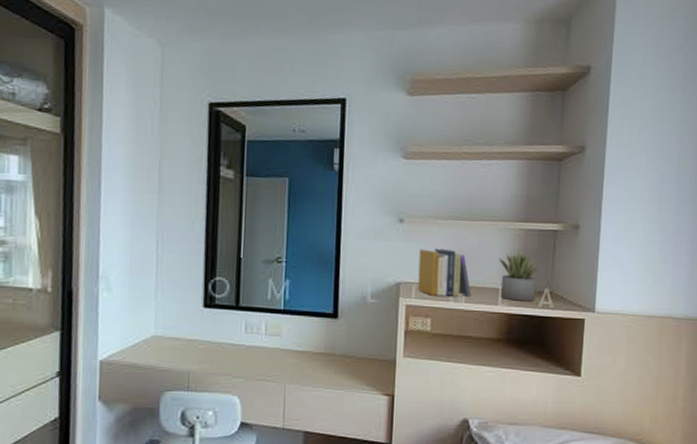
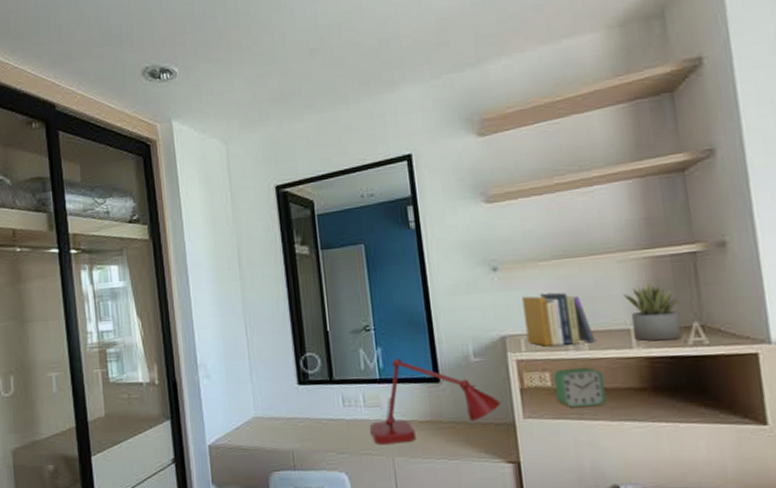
desk lamp: none [268,291,387,372] -> present [370,358,501,445]
alarm clock: none [433,316,472,352] -> present [554,367,607,408]

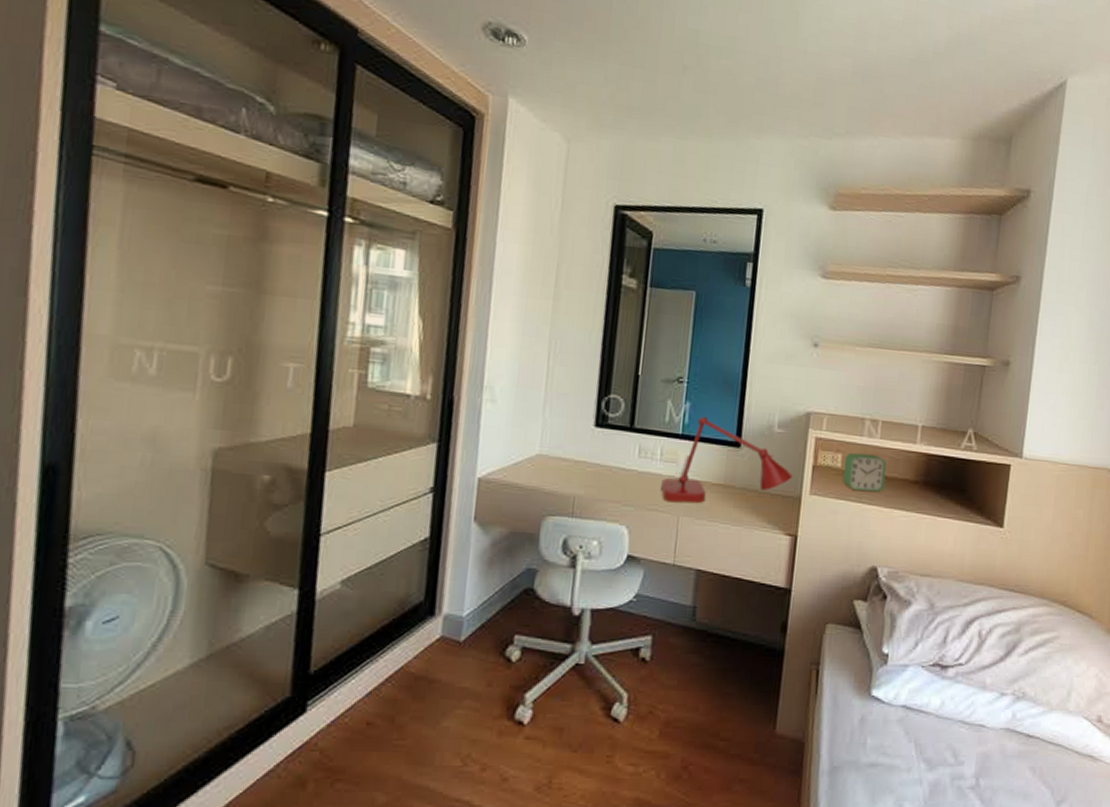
books: present [522,292,596,347] -> none [829,377,888,433]
succulent plant: present [623,280,683,342] -> none [919,384,963,442]

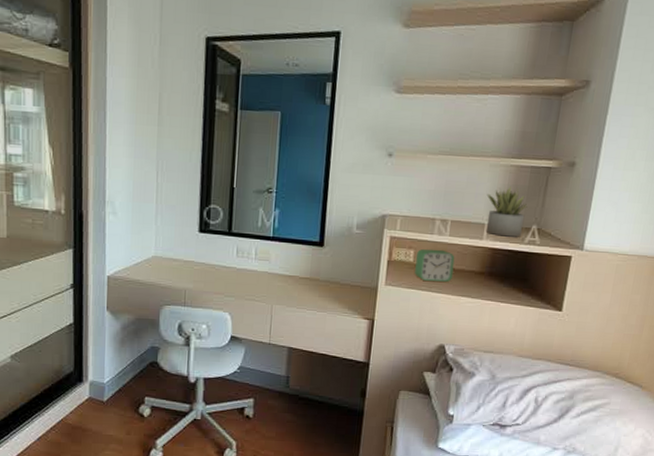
desk lamp: present [661,416,793,504] -> none [256,220,370,294]
succulent plant: none [919,384,963,442] -> present [486,186,528,237]

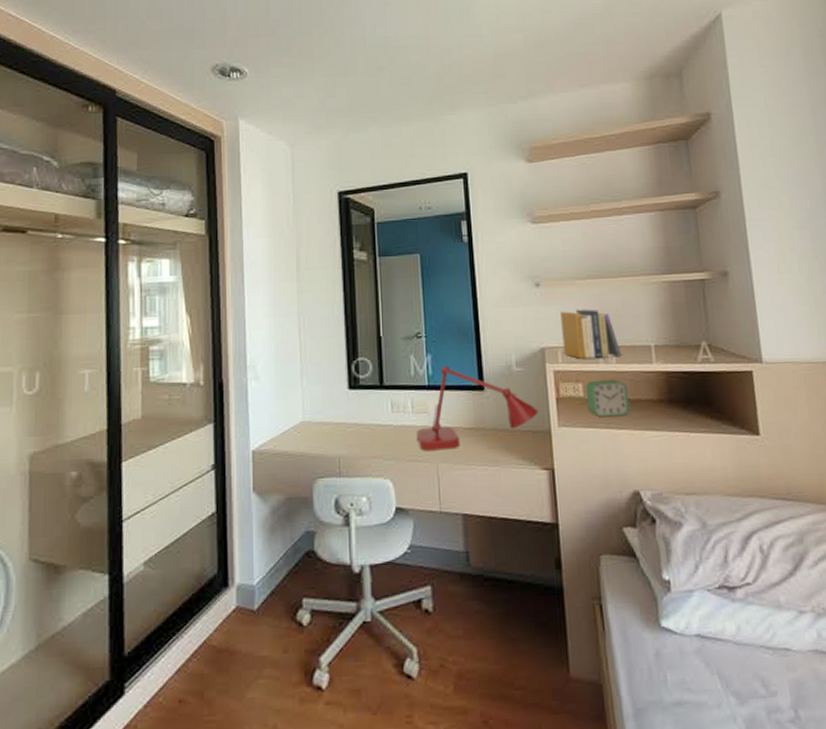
desk lamp: none [256,220,370,294] -> present [417,365,539,451]
books: none [403,182,457,231] -> present [560,309,622,359]
succulent plant: present [486,186,528,237] -> none [645,302,693,358]

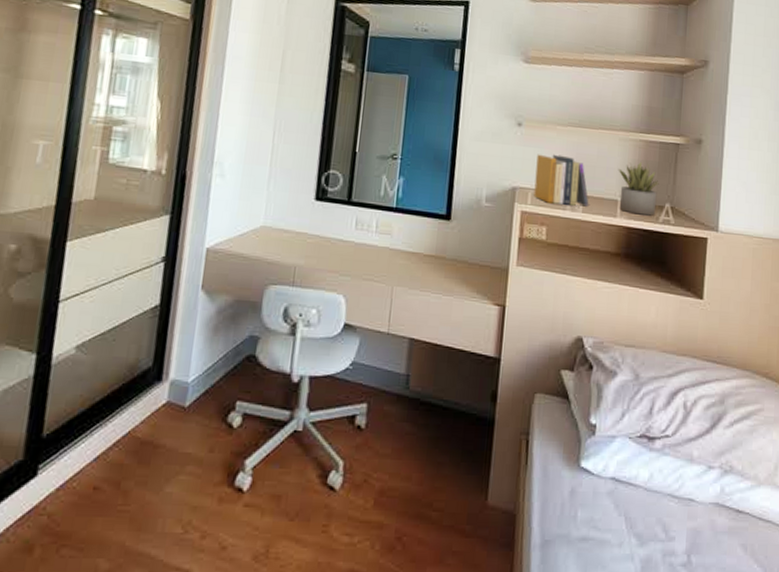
desk lamp: present [417,365,539,451] -> none [376,190,500,274]
alarm clock: present [586,379,630,418] -> none [548,225,589,264]
succulent plant: none [645,302,693,358] -> present [618,161,659,216]

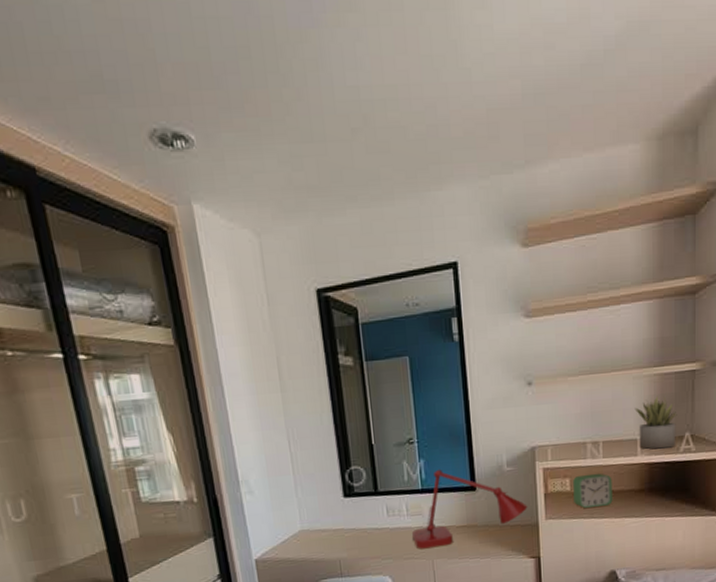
desk lamp: none [376,190,500,274] -> present [412,469,528,550]
books: present [534,154,589,207] -> none [551,406,609,456]
alarm clock: none [548,225,589,264] -> present [573,473,613,509]

